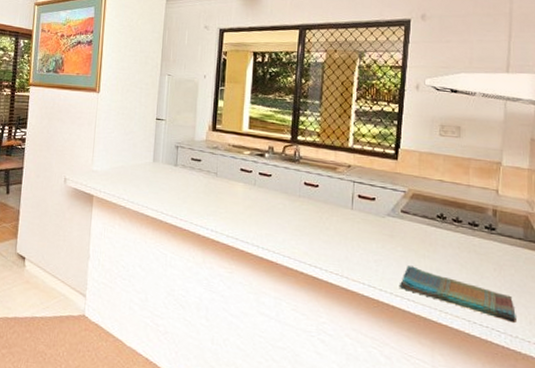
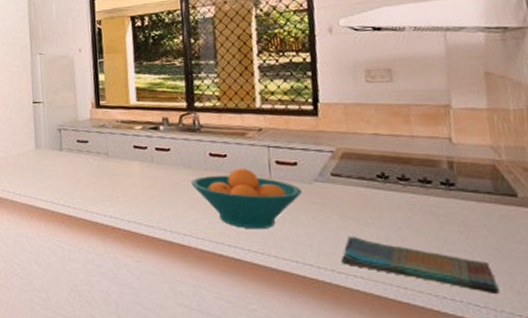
fruit bowl: none [286,197,376,253] -> present [191,167,302,230]

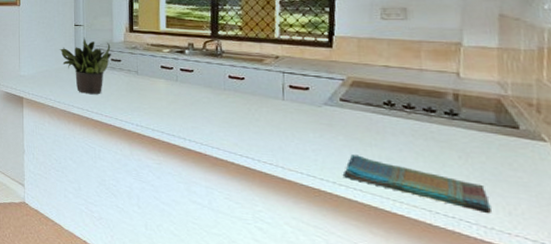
potted plant: none [16,116,78,183] -> present [59,37,112,94]
fruit bowl: present [191,167,302,230] -> none [211,89,311,144]

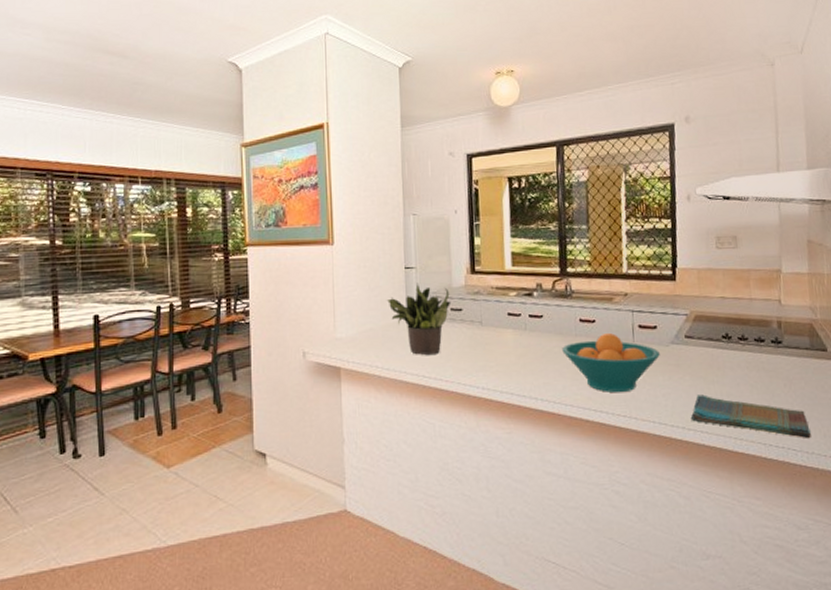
fruit bowl: none [211,89,311,144] -> present [562,332,660,393]

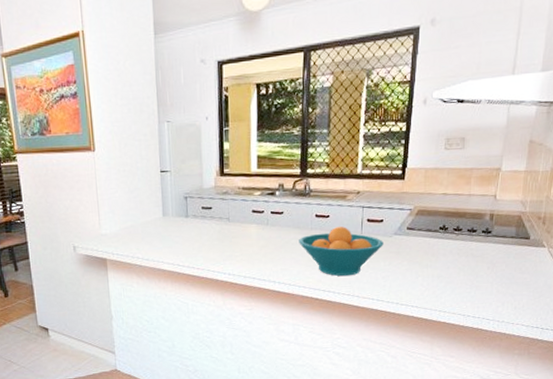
potted plant: present [386,282,452,355] -> none [144,184,203,247]
dish towel: present [690,394,811,439] -> none [404,276,504,311]

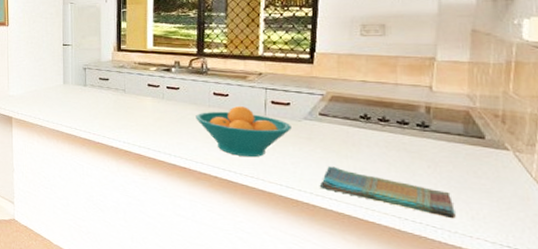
dish towel: none [404,276,504,311] -> present [319,166,456,219]

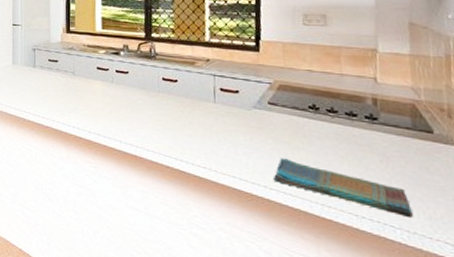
fruit bowl: present [196,105,291,158] -> none [145,92,242,147]

